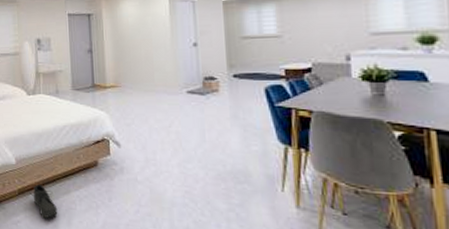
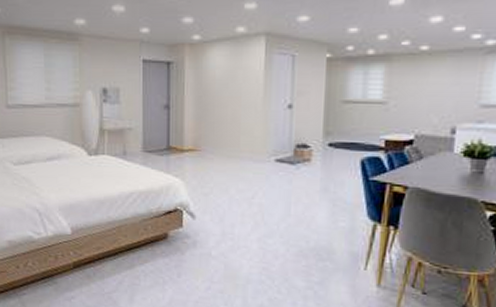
arctic: present [29,184,58,219] -> none [86,257,119,295]

